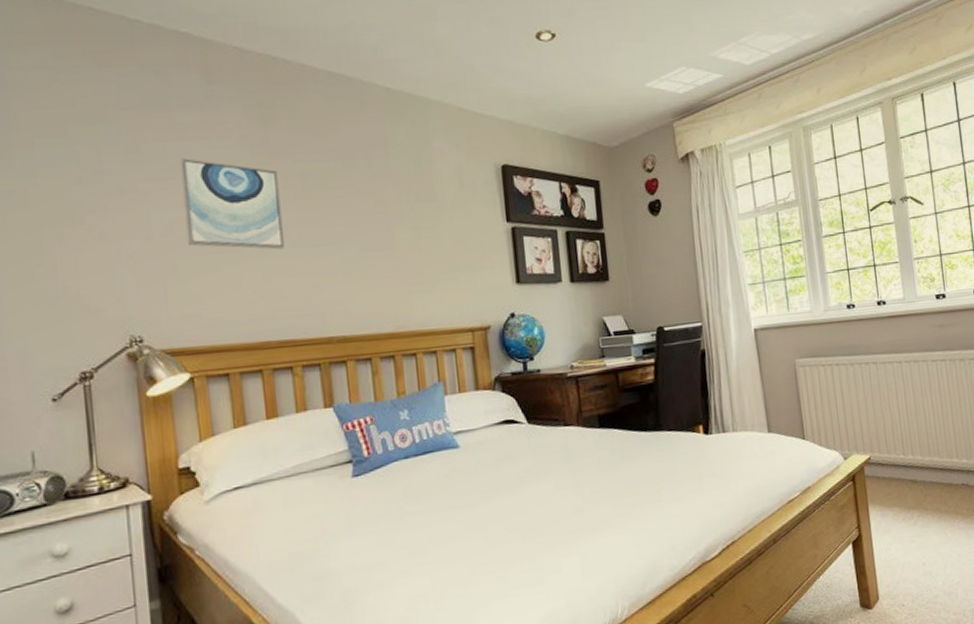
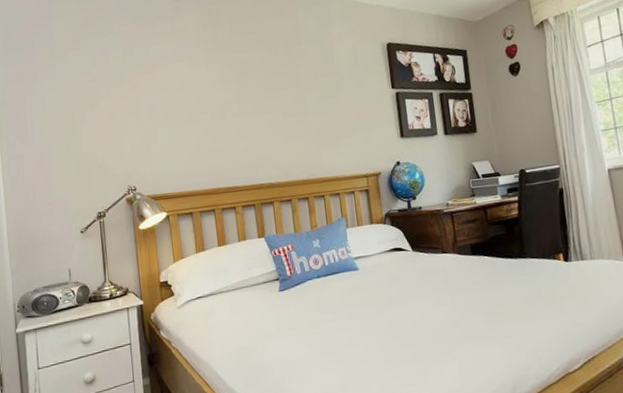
wall art: present [179,157,284,250] -> none [158,56,228,120]

